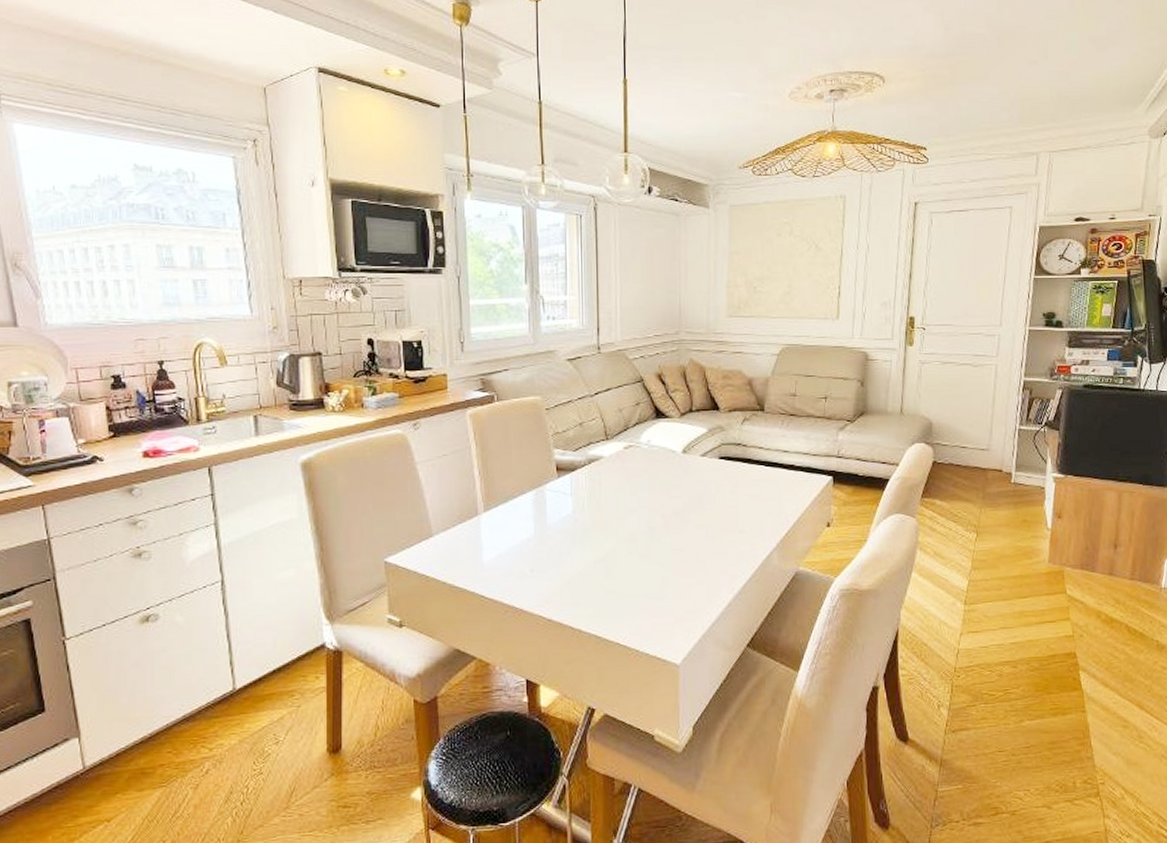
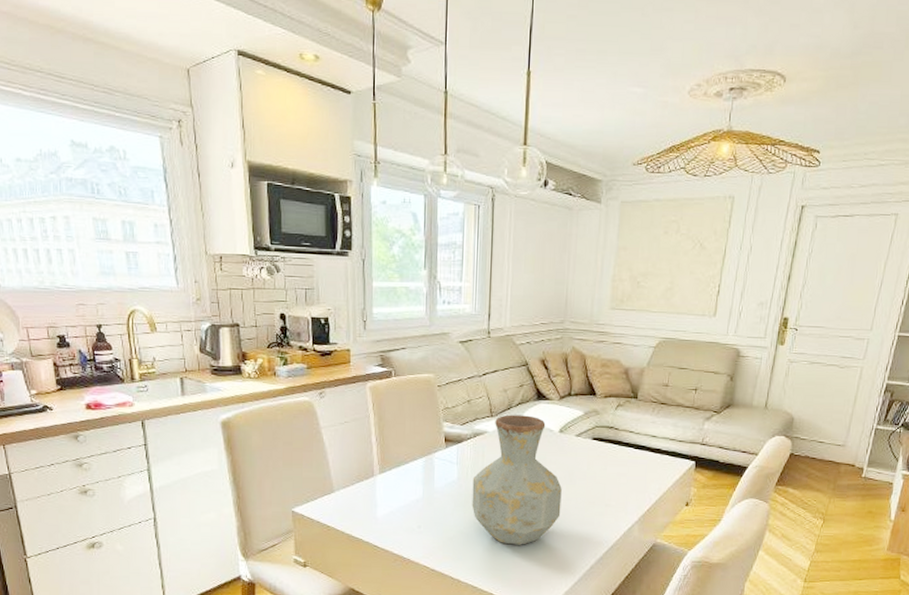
vase: none [590,436,690,584] -> present [472,414,562,545]

